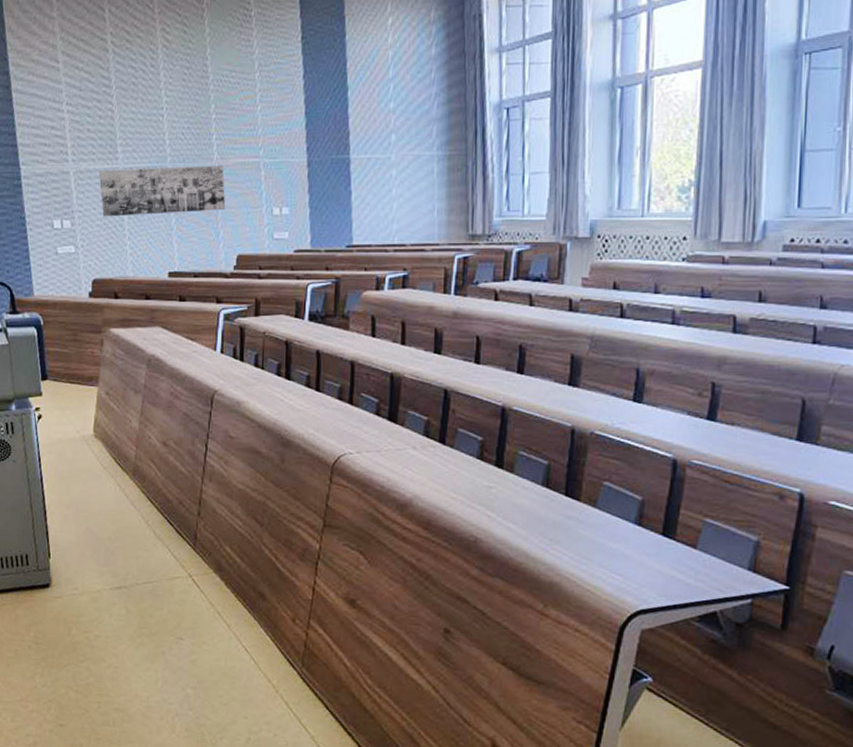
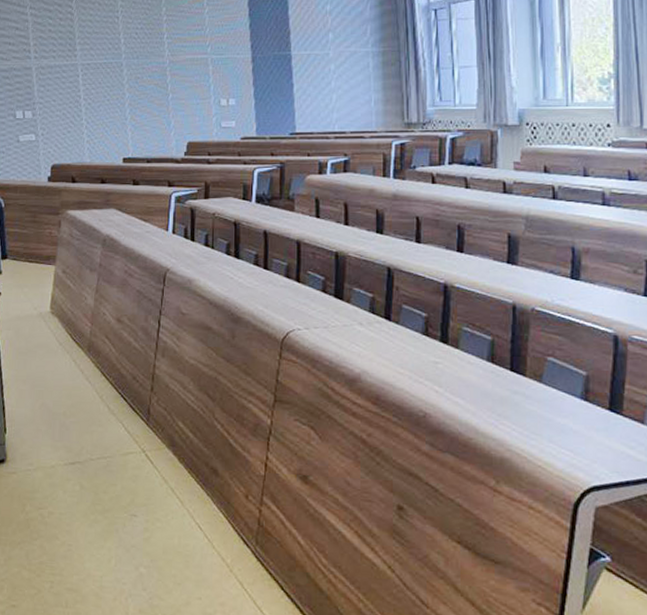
wall art: present [99,165,226,217] -> none [59,61,177,108]

